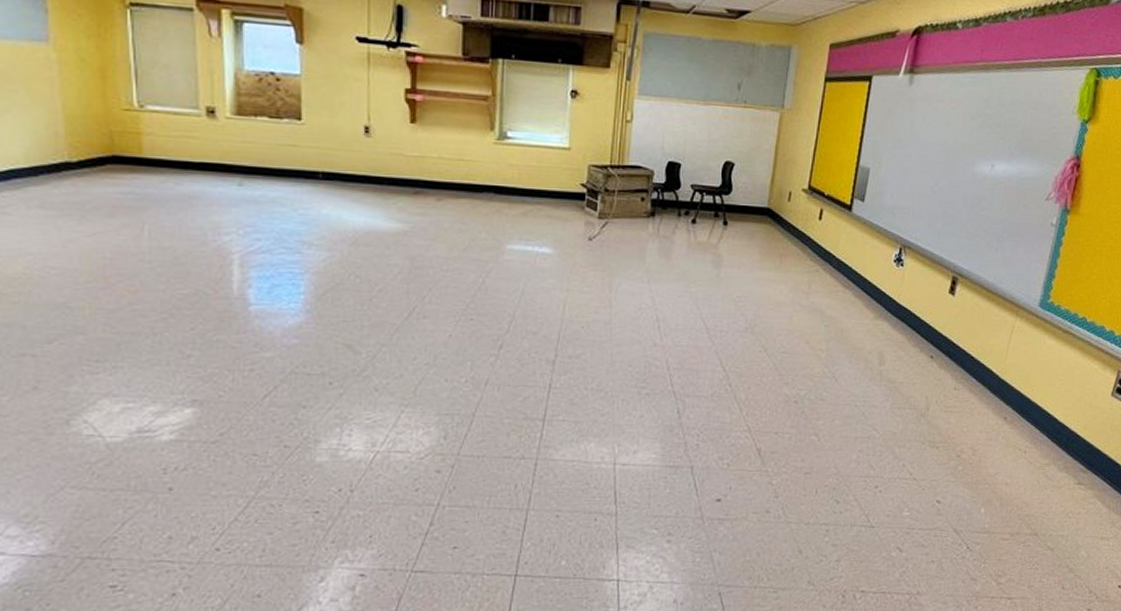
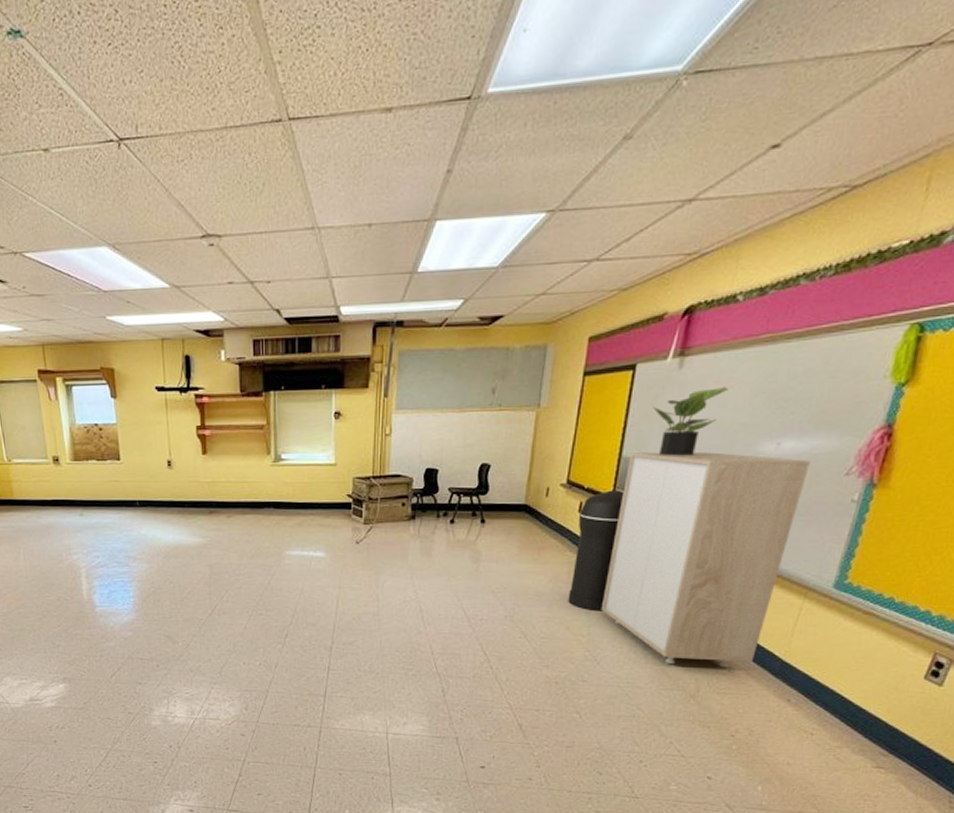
trash can: none [808,199,862,325] -> present [568,490,624,612]
storage cabinet: none [840,163,1018,385] -> present [602,452,810,668]
potted plant: none [887,106,951,171] -> present [653,386,728,456]

